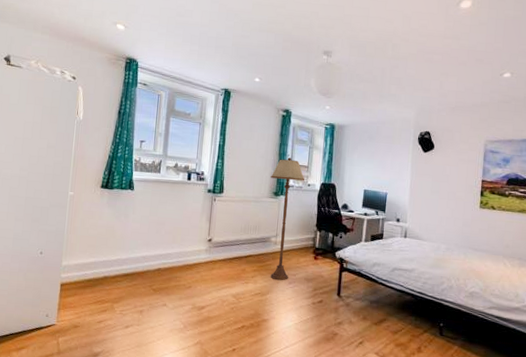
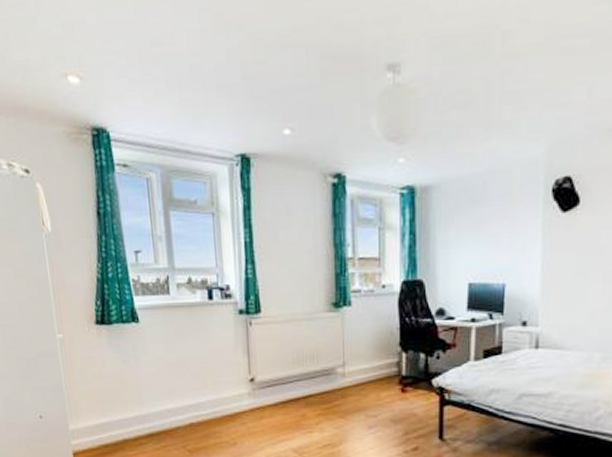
floor lamp: present [270,157,305,281] -> none [326,248,377,426]

